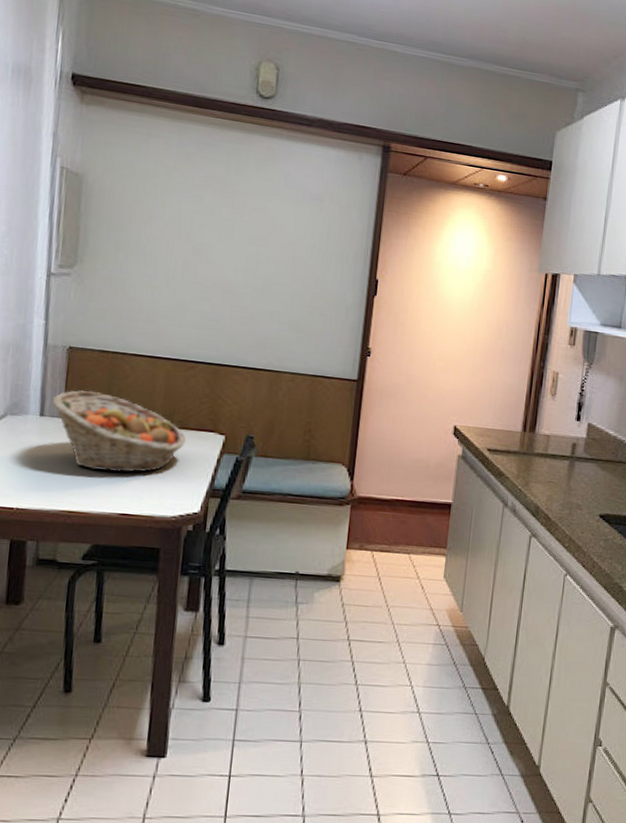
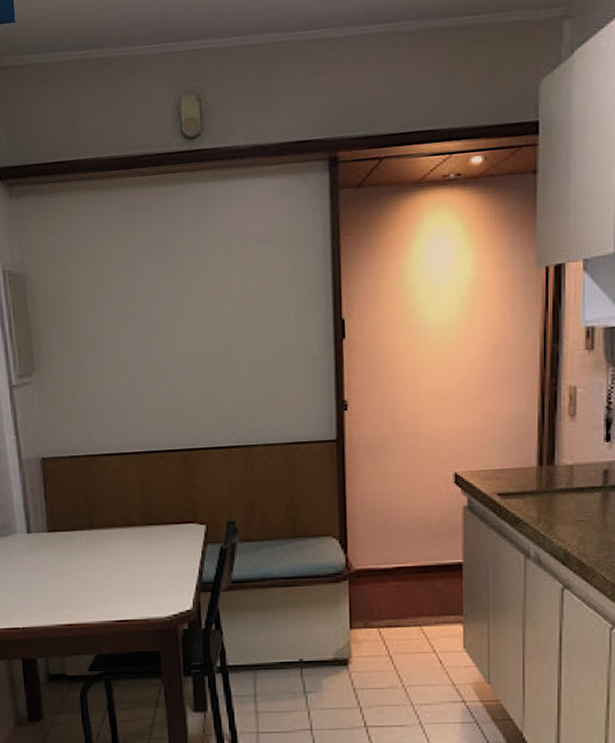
fruit basket: present [52,390,186,473] -> none [35,499,168,579]

